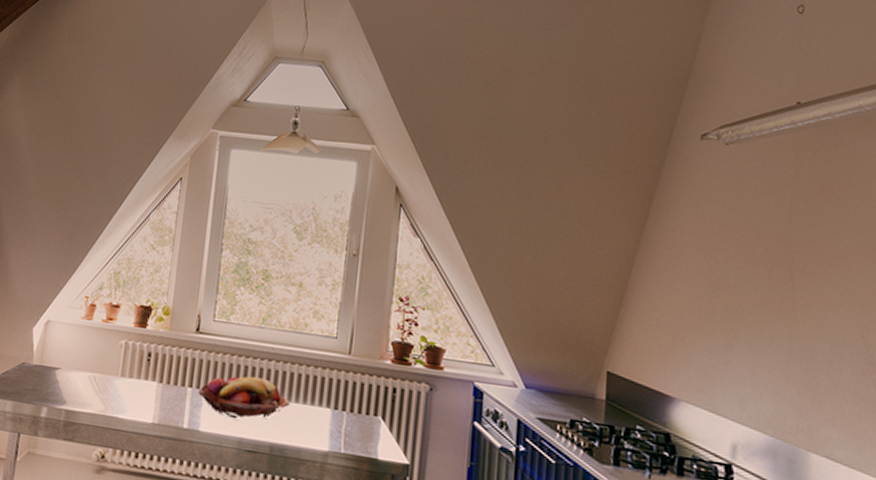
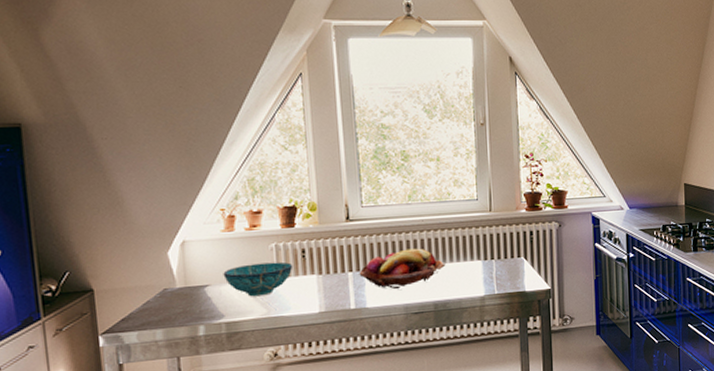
bowl: none [74,355,138,392] -> present [223,261,293,297]

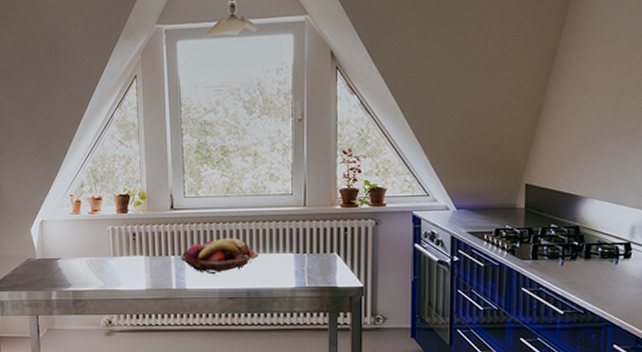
bowl: present [223,261,293,297] -> none [71,242,126,271]

